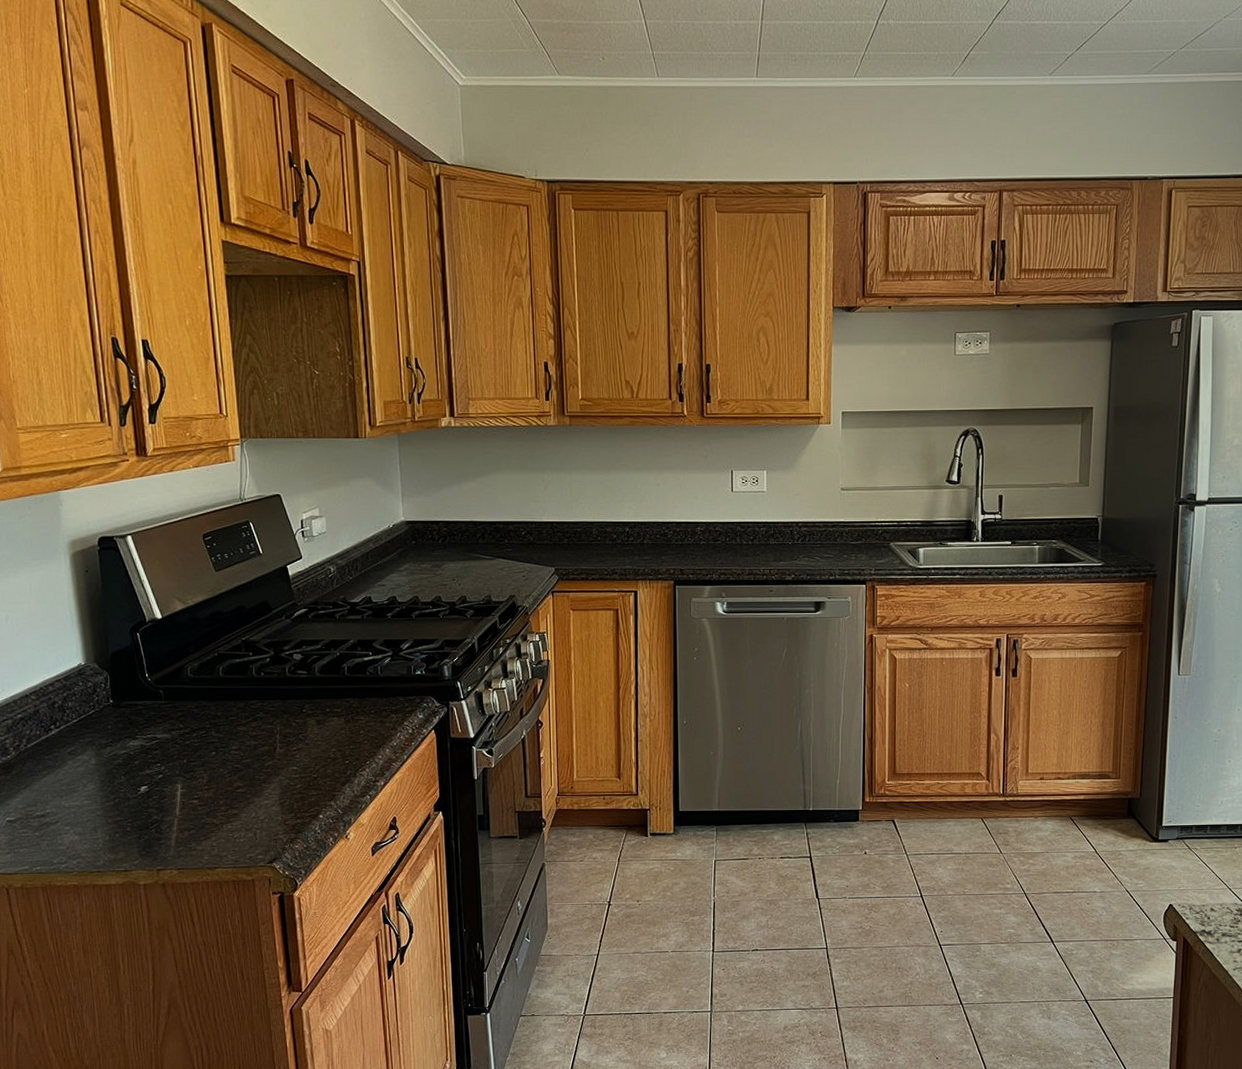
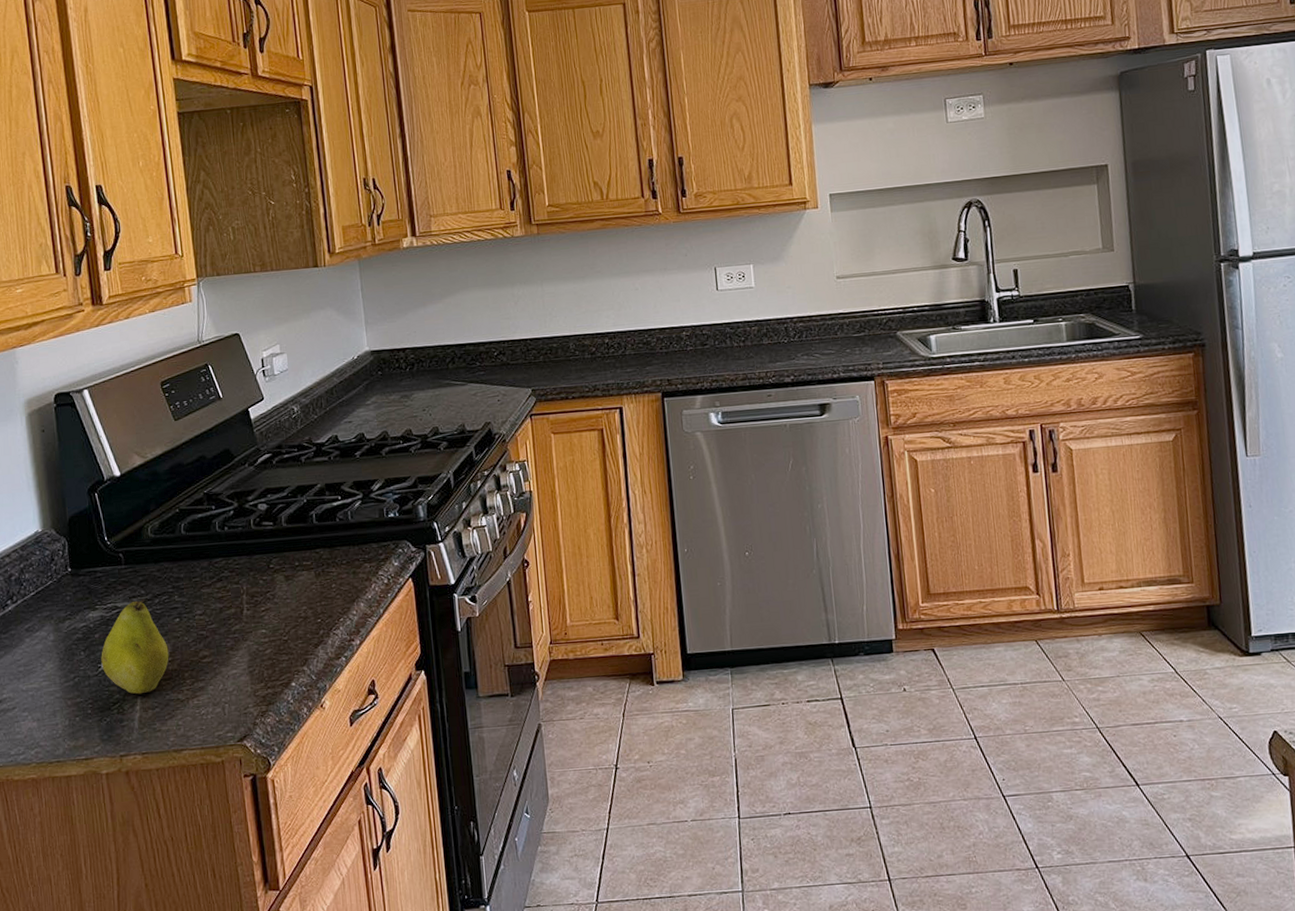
fruit: none [140,732,205,817] -> present [101,598,169,694]

